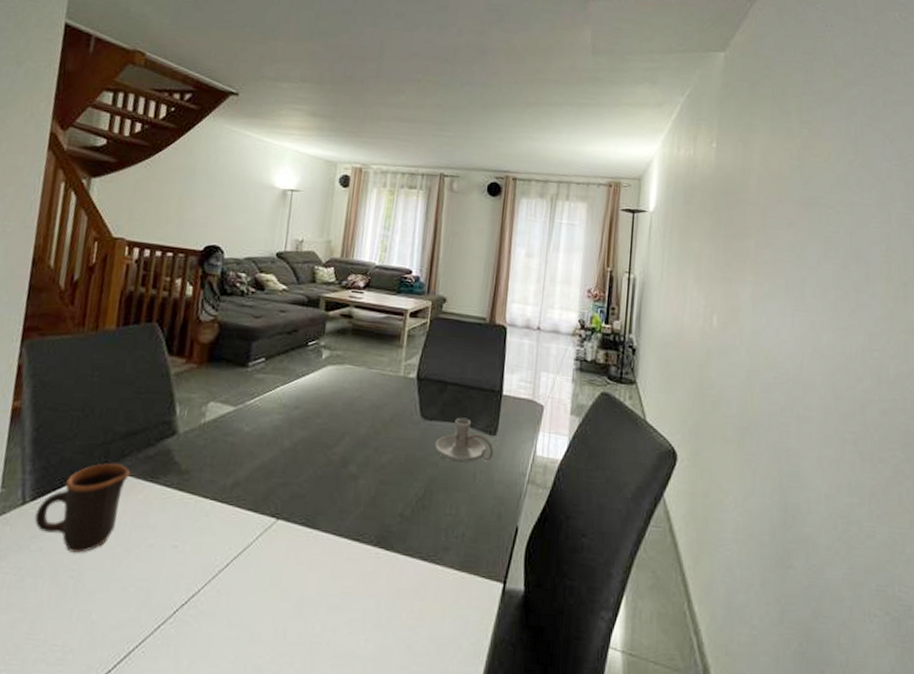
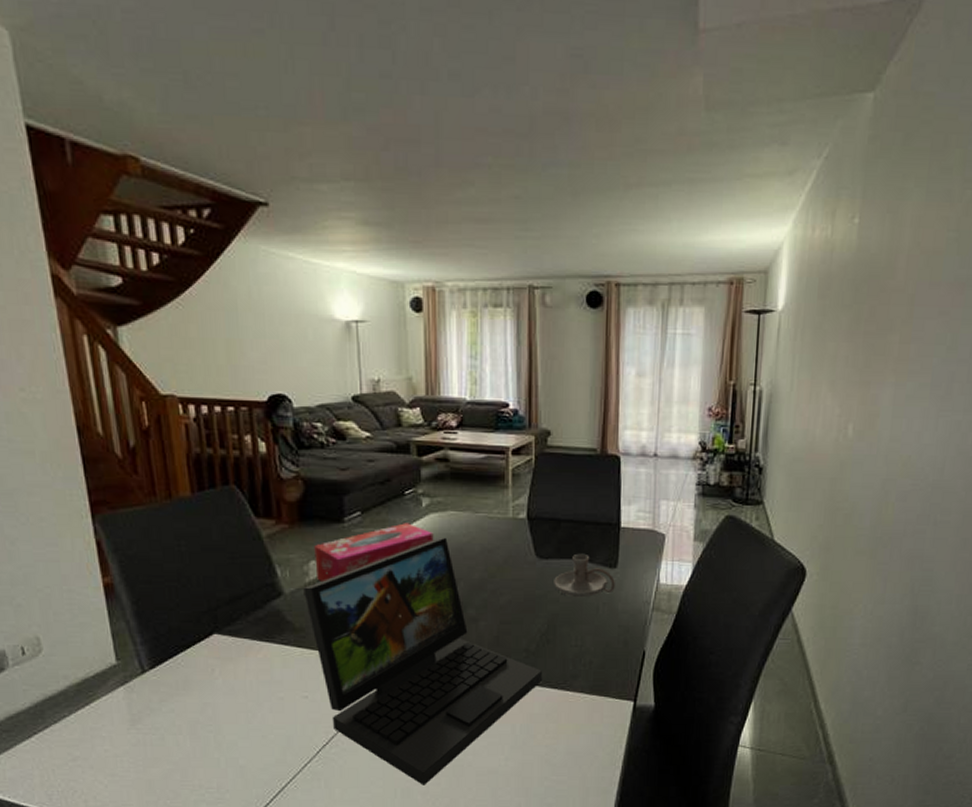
mug: present [34,462,130,553] -> none [158,627,244,711]
laptop: none [196,389,414,664] -> present [303,537,542,785]
tissue box: none [212,372,329,425] -> present [314,523,434,583]

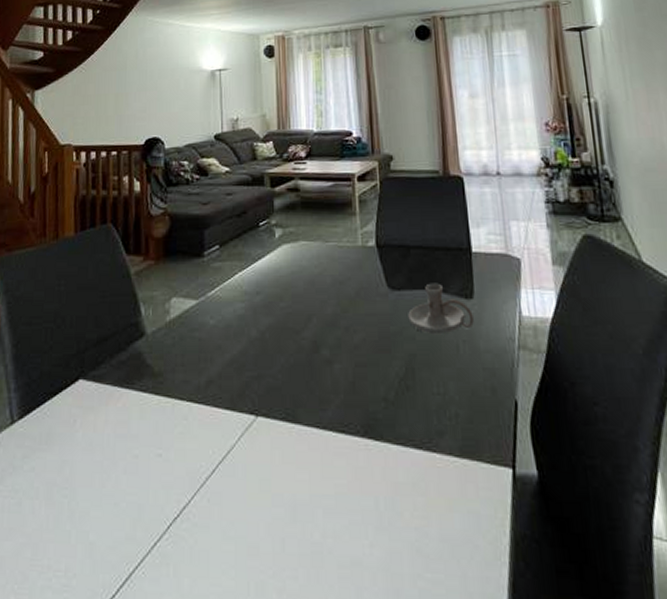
laptop: present [303,537,542,785] -> none [164,269,404,579]
tissue box: present [314,523,434,583] -> none [176,255,287,321]

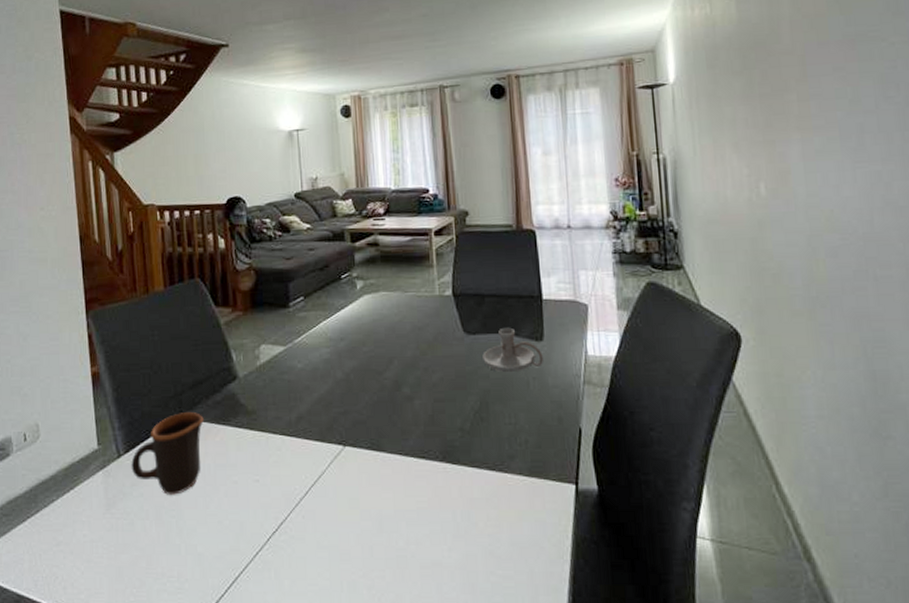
mug: none [24,372,106,470] -> present [131,411,204,495]

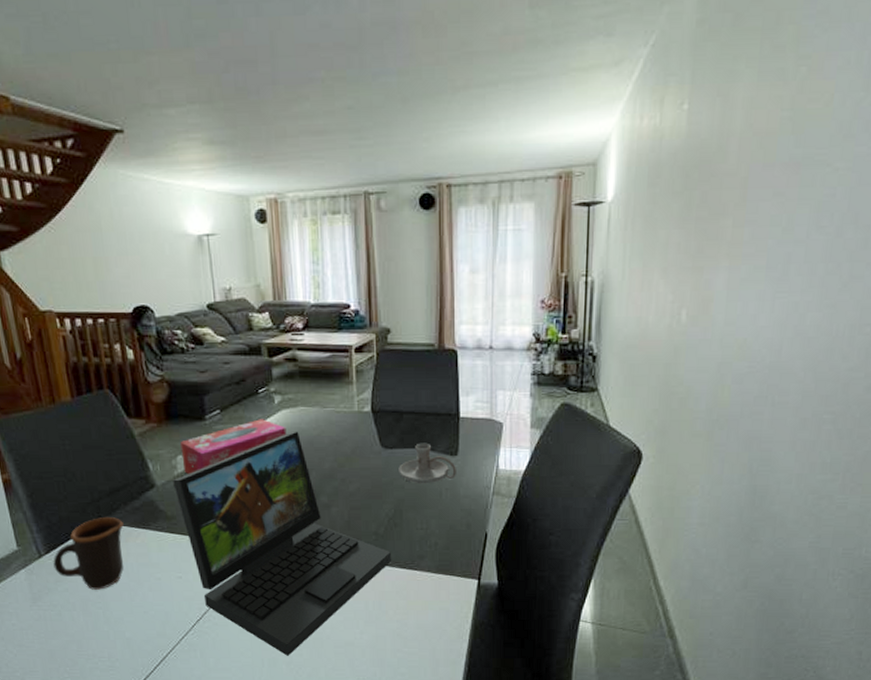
laptop: none [255,317,479,578] -> present [173,431,391,656]
tissue box: none [264,305,369,366] -> present [180,419,287,475]

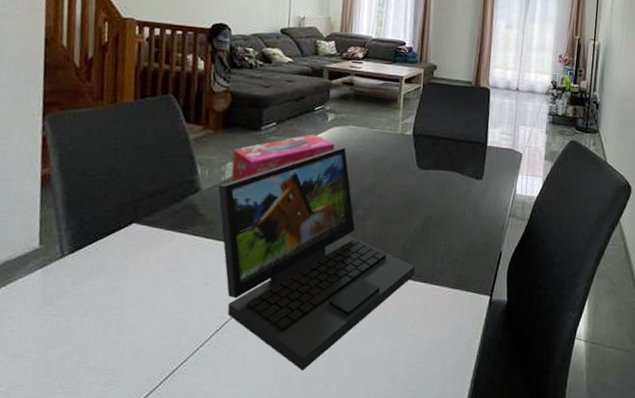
mug: present [53,516,124,590] -> none [74,218,160,295]
candle holder: present [399,443,456,484] -> none [430,166,480,204]

